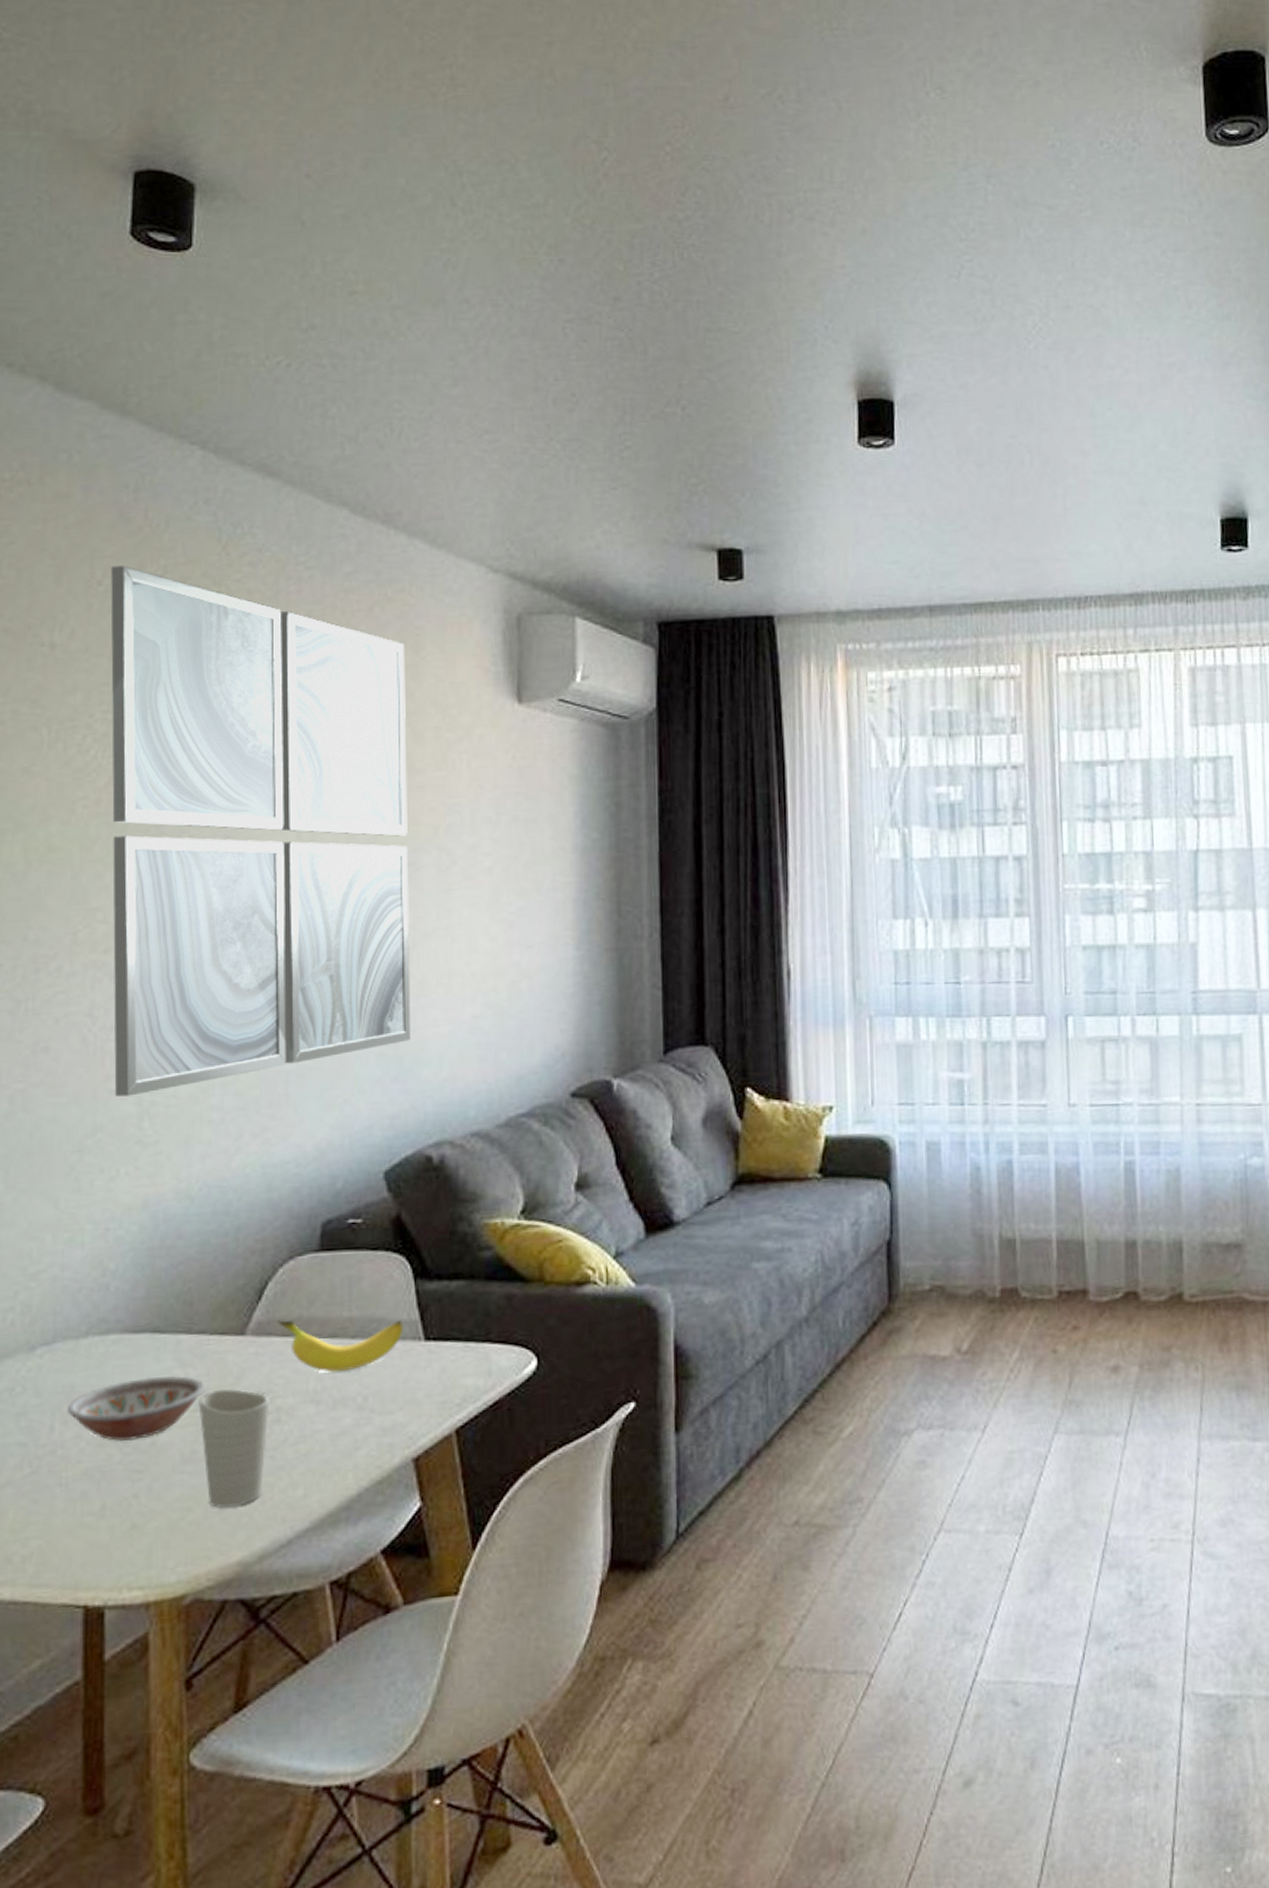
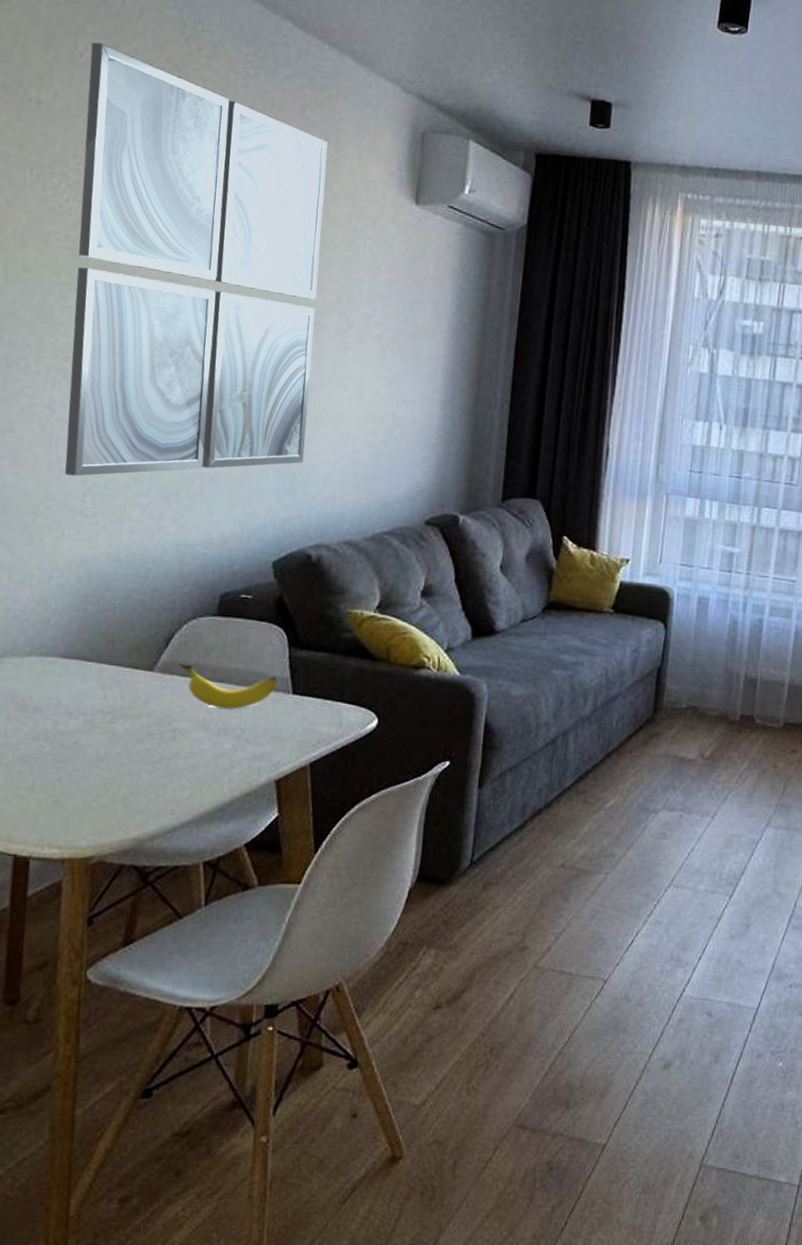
bowl: present [66,1375,205,1442] -> none [10,692,119,739]
cup: present [198,1388,270,1509] -> none [112,709,169,798]

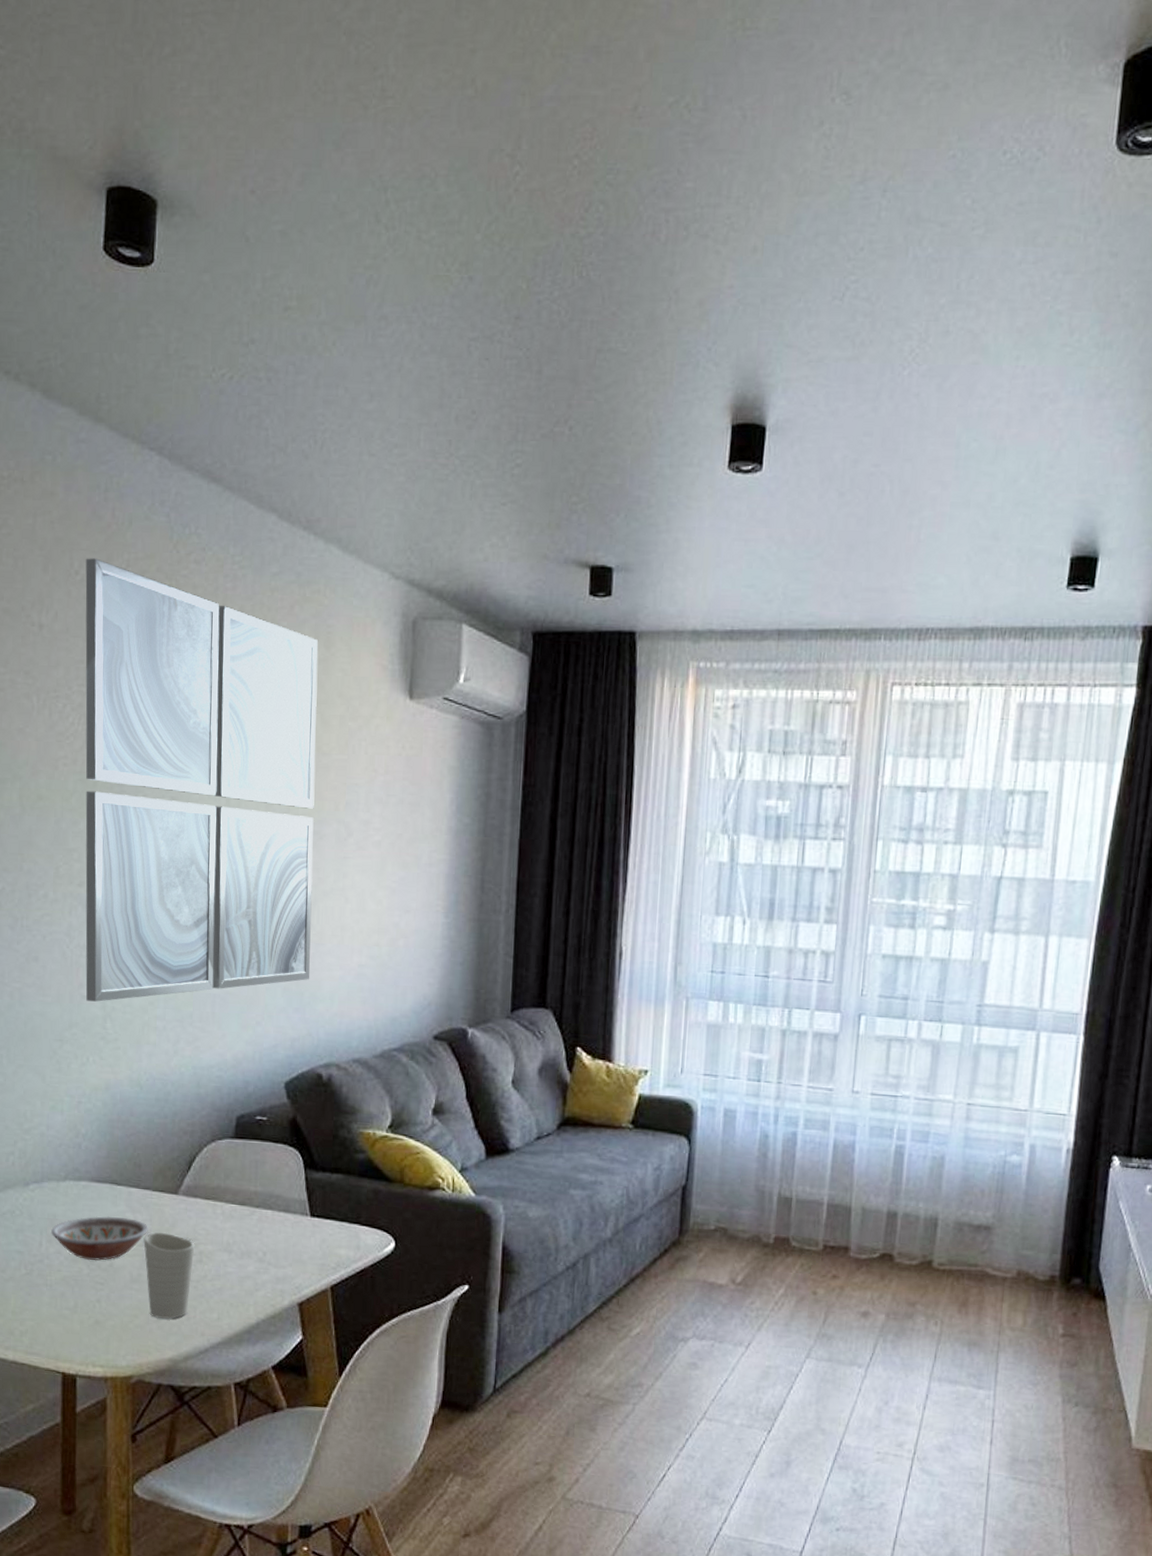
bowl: none [10,692,119,739] -> present [50,1216,148,1261]
cup: none [112,709,169,798] -> present [143,1232,195,1319]
banana: present [179,664,278,709] -> none [201,1187,295,1232]

